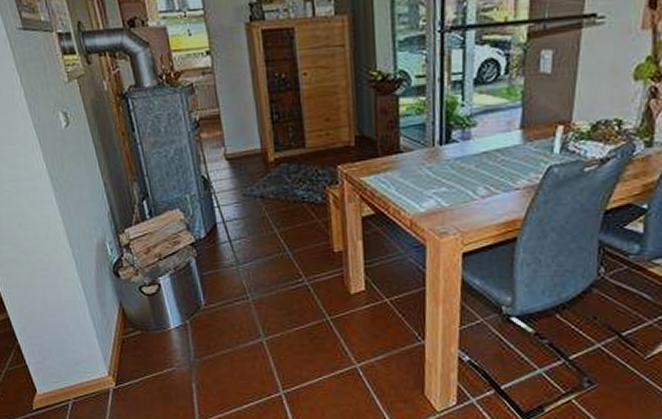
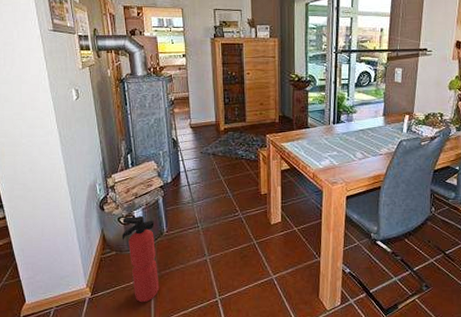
fire extinguisher: none [145,283,202,396] -> present [121,215,160,303]

